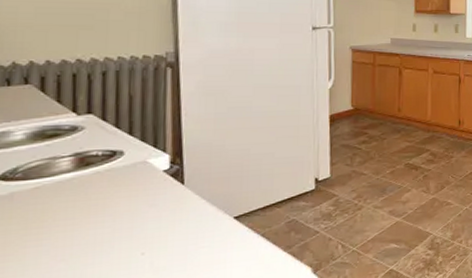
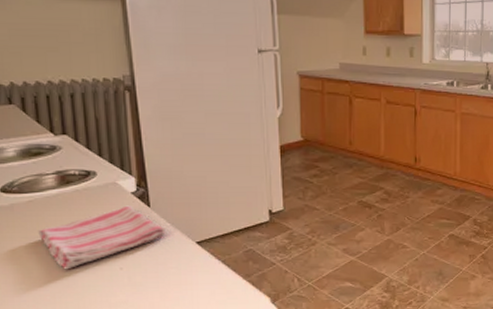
dish towel: none [42,184,200,262] -> present [38,205,166,270]

